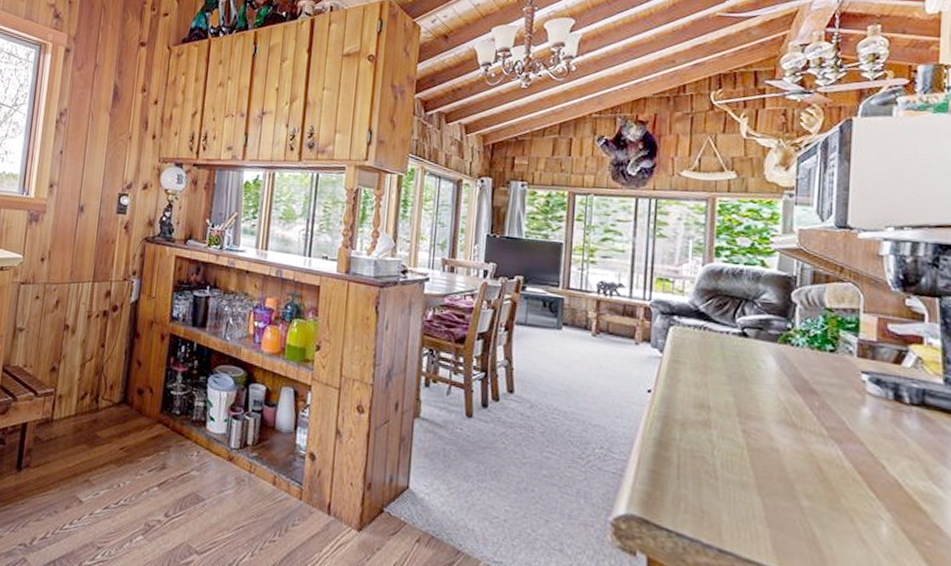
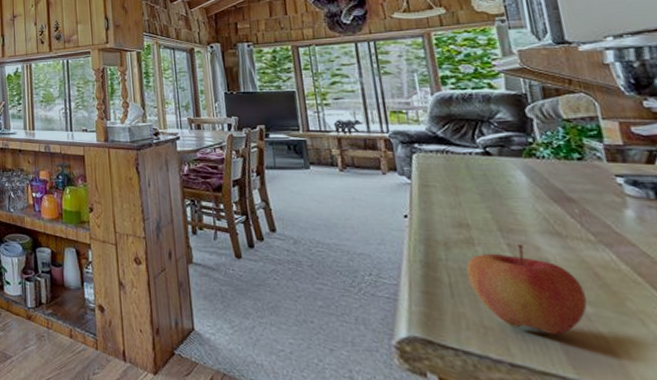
apple: none [696,430,805,525] -> present [466,243,587,335]

